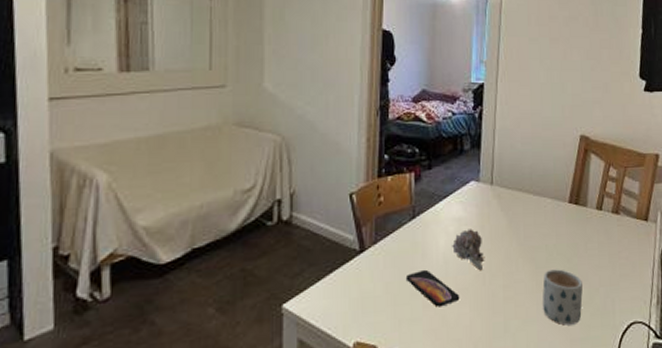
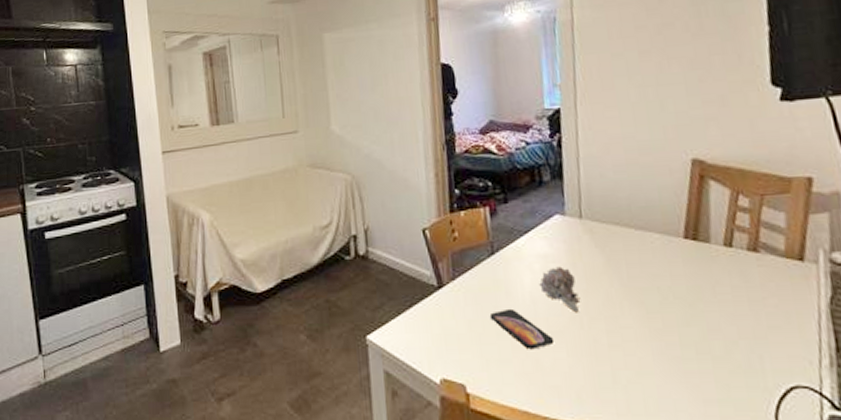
mug: present [543,269,583,325] -> none [658,315,716,382]

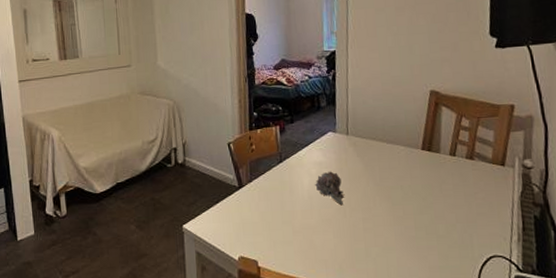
smartphone: present [489,308,555,350] -> none [277,203,325,234]

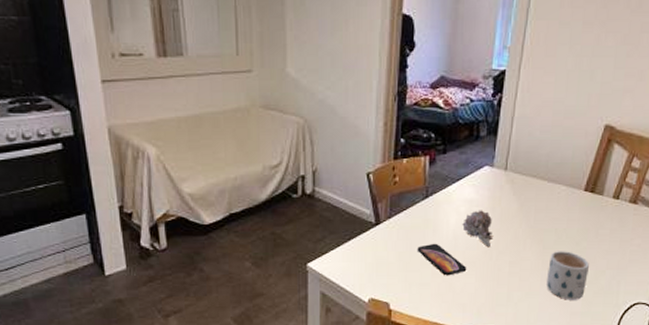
smartphone: none [277,203,325,234] -> present [417,243,467,276]
mug: none [400,206,440,255] -> present [546,251,589,300]

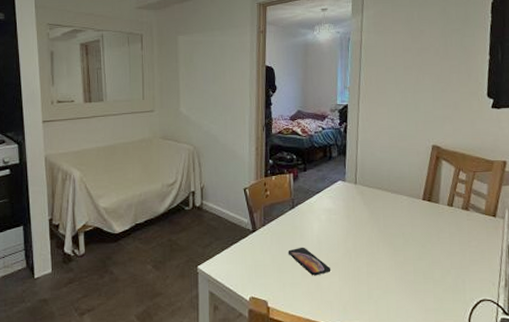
succulent plant: present [462,210,493,246] -> none [324,218,350,249]
mug: present [546,251,589,300] -> none [400,252,436,298]

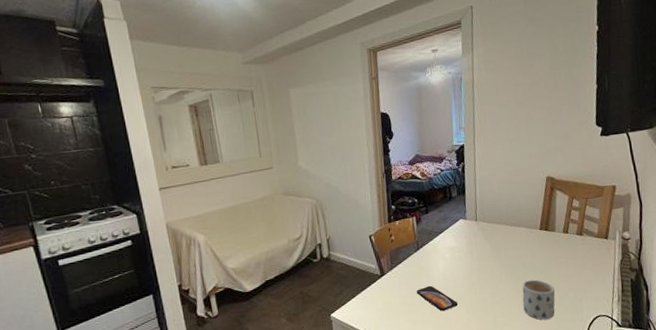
mug: none [400,252,436,298] -> present [522,279,555,320]

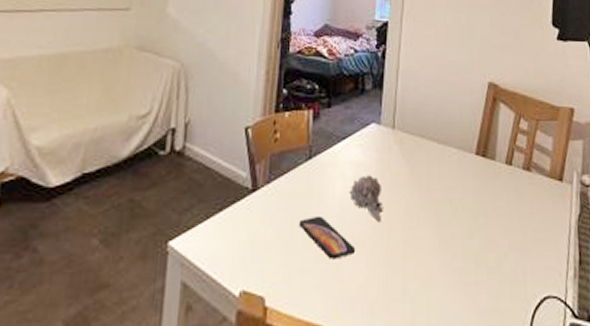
succulent plant: none [449,254,474,284] -> present [349,175,383,221]
mug: present [522,279,555,320] -> none [446,228,490,293]

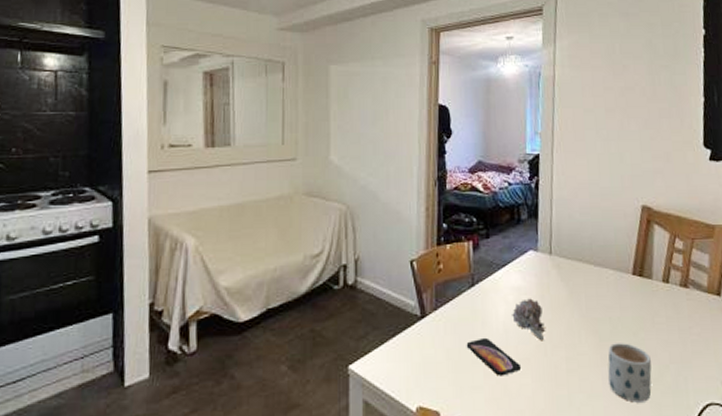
mug: none [446,228,490,293] -> present [608,343,652,403]

